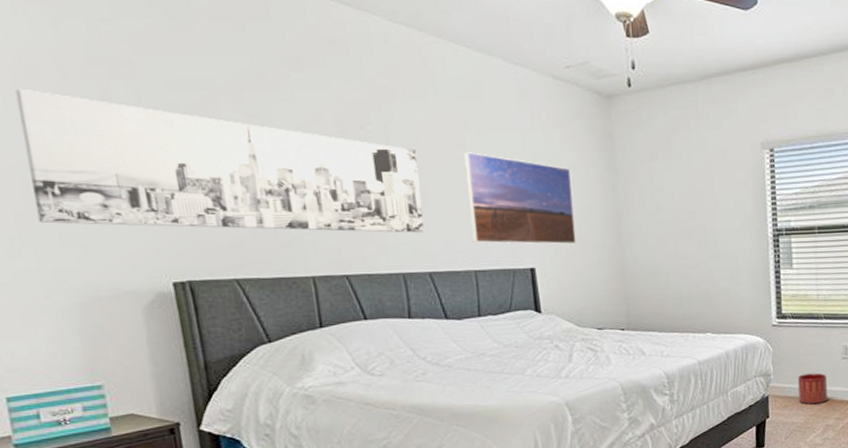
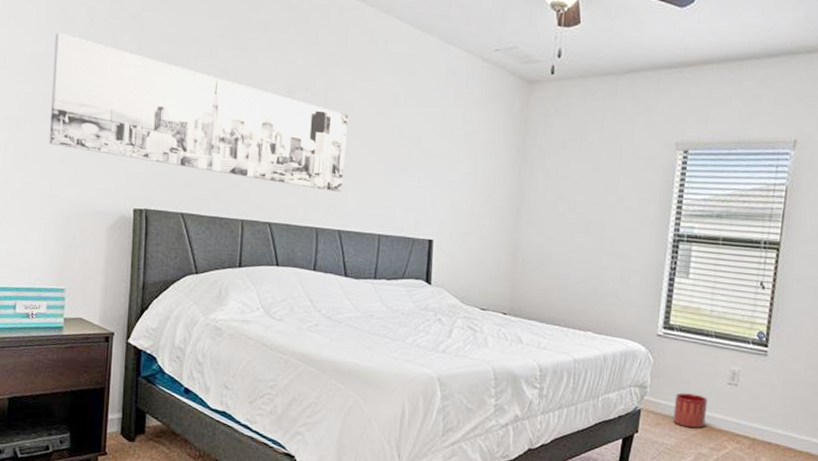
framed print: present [463,152,576,245] -> none [381,122,483,222]

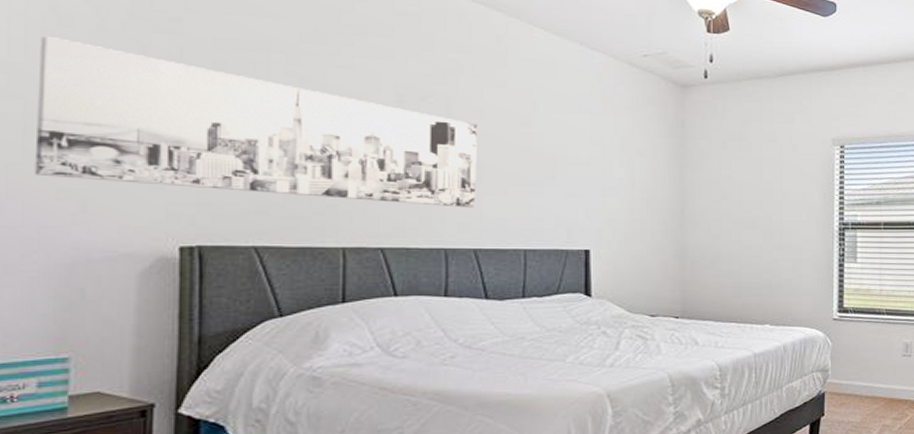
planter: present [672,393,708,429] -> none [856,370,886,403]

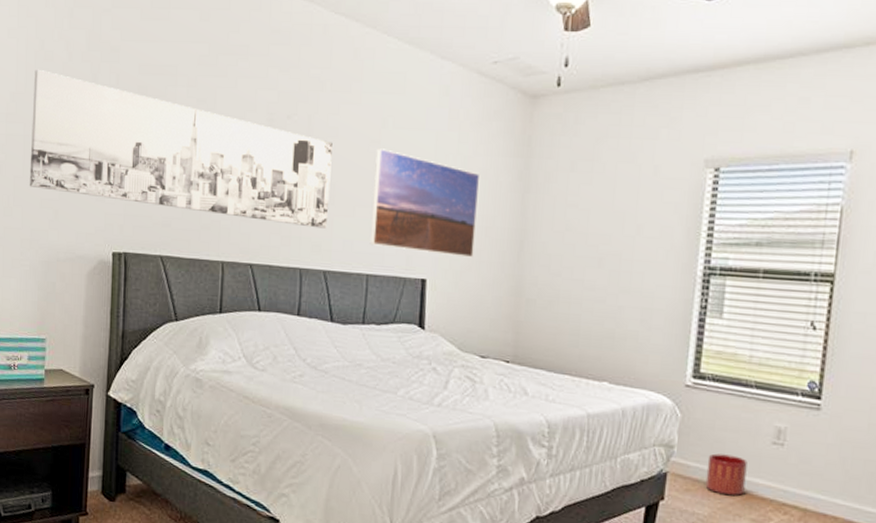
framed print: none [525,130,638,228] -> present [369,148,481,258]
planter: none [856,370,886,403] -> present [705,453,747,496]

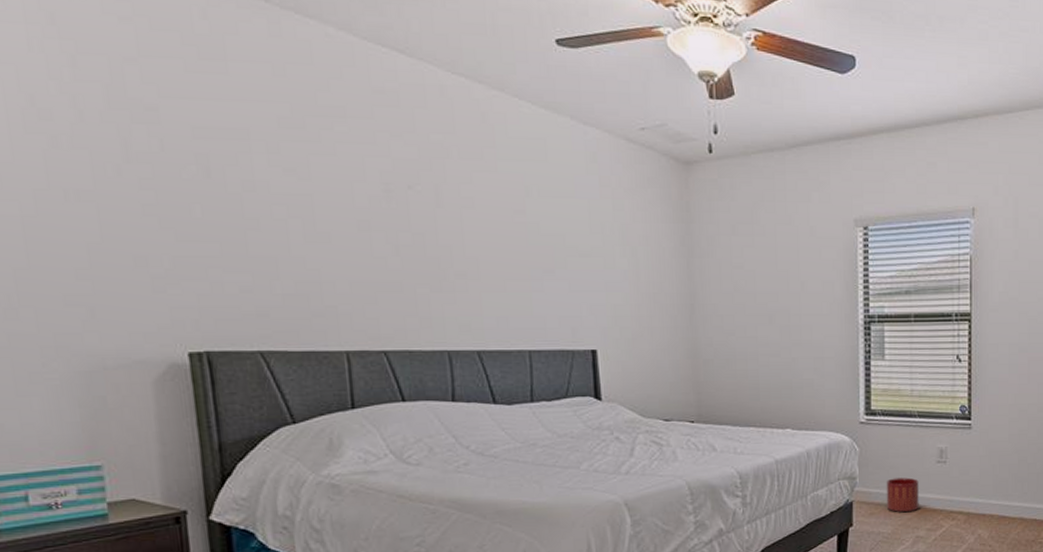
wall art: present [29,69,333,229] -> none [24,131,474,306]
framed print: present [369,148,481,258] -> none [522,219,644,325]

